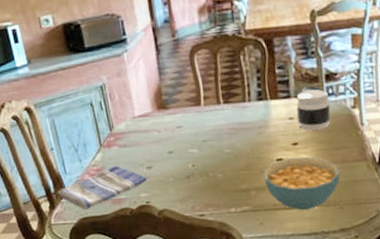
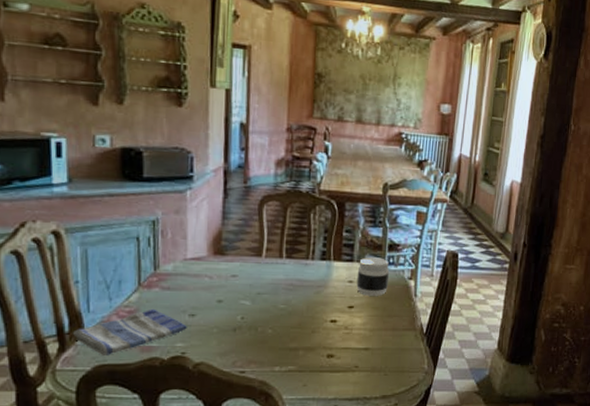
cereal bowl: present [263,156,340,211] -> none [315,320,389,375]

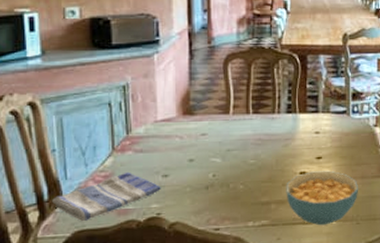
cereal bowl: none [315,320,389,375] -> present [286,170,359,226]
jar: present [356,257,390,296] -> none [323,107,355,146]

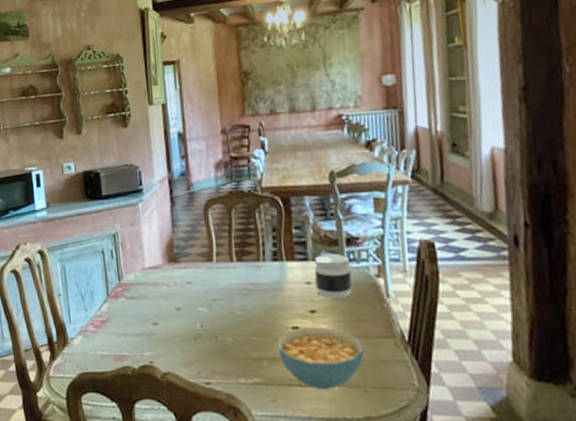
dish towel: present [51,172,161,222] -> none [59,318,152,365]
jar: none [323,107,355,146] -> present [314,254,353,298]

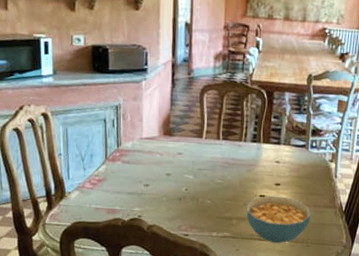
jar: present [314,254,353,298] -> none [283,140,313,176]

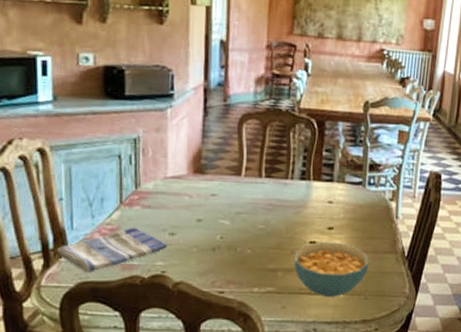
dish towel: none [57,178,143,215] -> present [56,227,167,274]

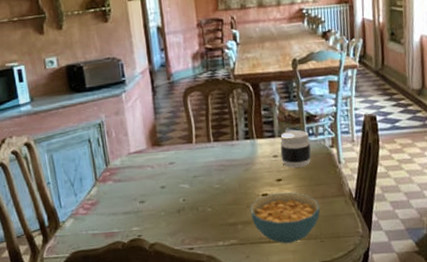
dish towel: present [56,227,167,274] -> none [51,199,139,244]
jar: none [336,177,370,217] -> present [280,130,312,168]

